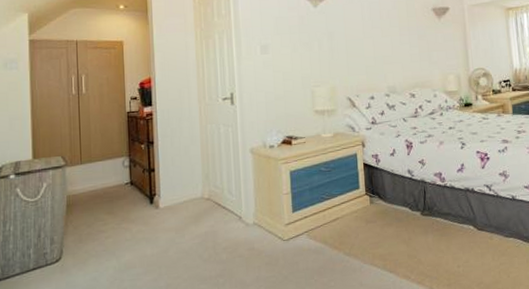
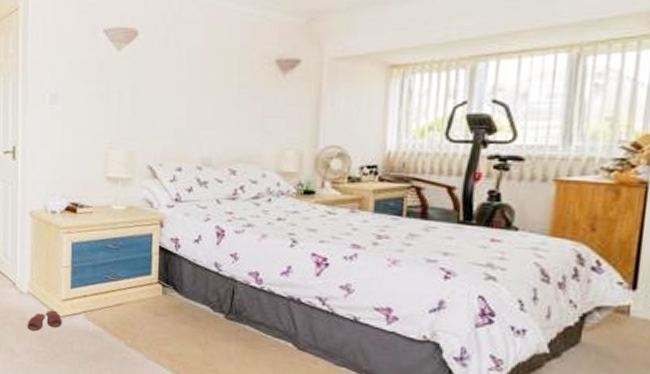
slippers: none [255,235,287,259] -> present [27,310,62,331]

